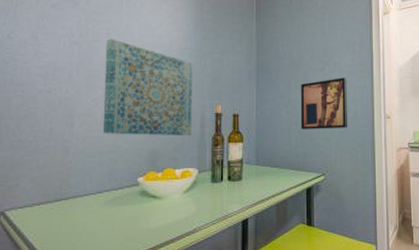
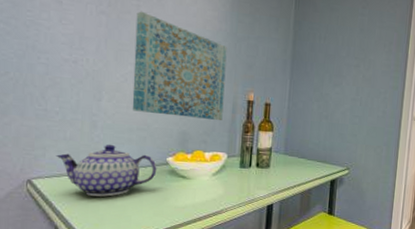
teapot: none [29,169,128,224] -> present [56,144,157,197]
wall art: present [301,78,348,129] -> none [331,76,380,127]

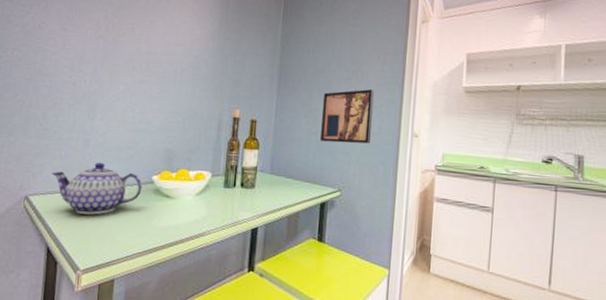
wall art: present [132,11,227,120] -> none [122,33,214,138]
wall art: none [331,76,380,127] -> present [320,89,375,144]

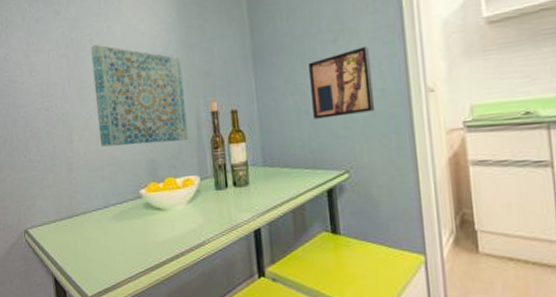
teapot: present [51,162,143,215] -> none [43,184,132,240]
wall art: none [122,33,214,138] -> present [91,44,188,147]

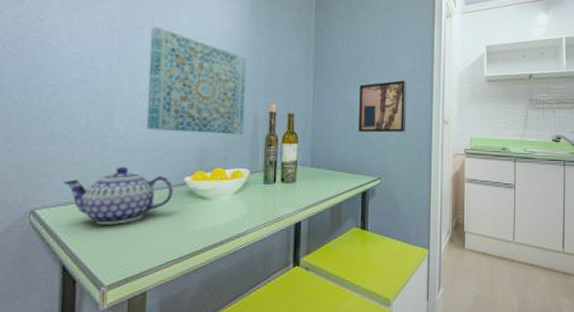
teapot: none [43,184,132,240] -> present [62,166,174,224]

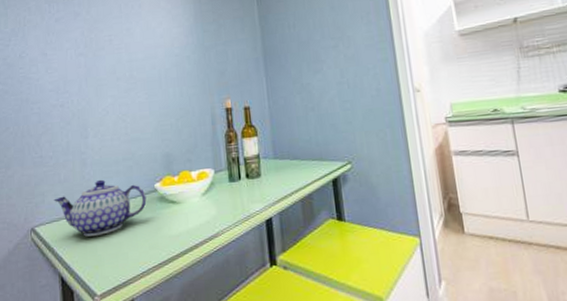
wall art: present [146,26,247,134] -> none [110,44,203,142]
wall art: present [359,80,407,133] -> none [313,52,371,115]

